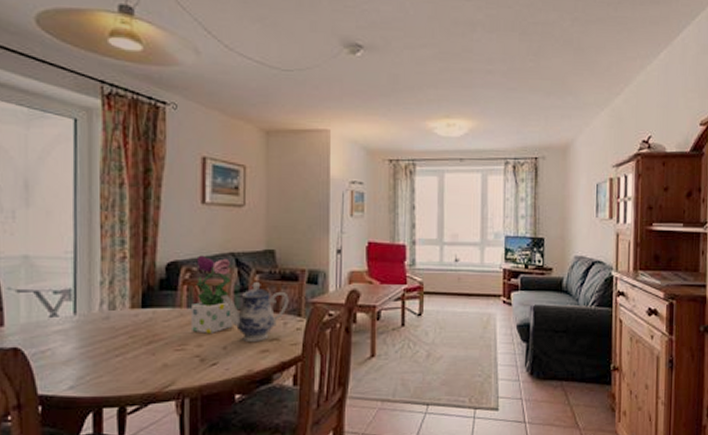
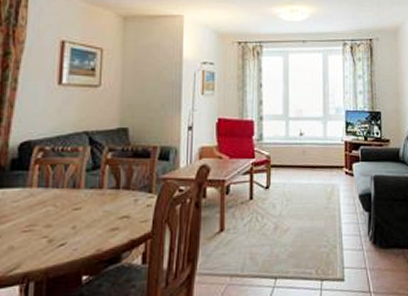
flower arrangement: present [190,255,233,334] -> none [40,134,84,213]
teapot: present [222,282,289,342] -> none [74,160,140,220]

